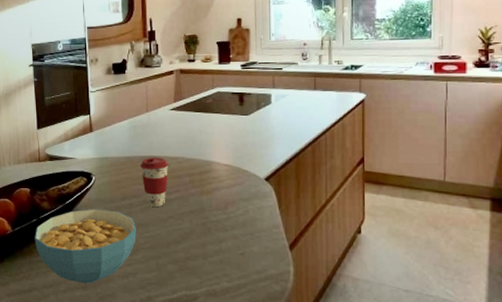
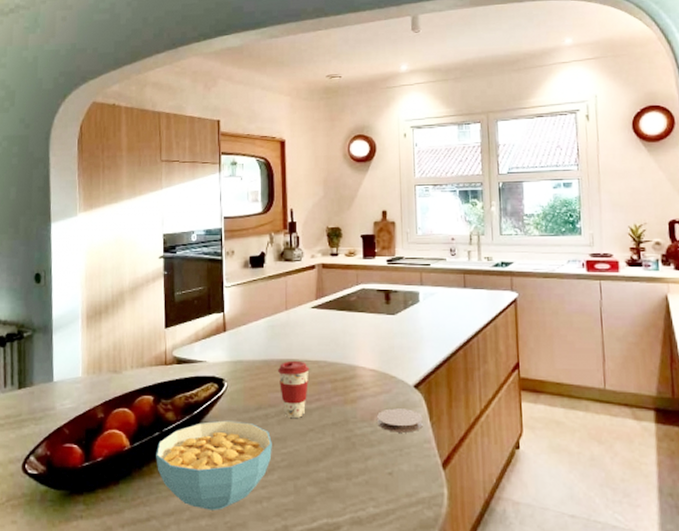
coaster: none [231,198,272,219] -> present [377,408,423,433]

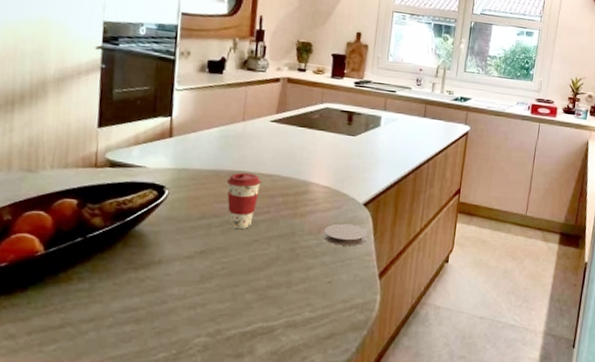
cereal bowl: present [156,420,272,510] -> none [76,228,213,316]

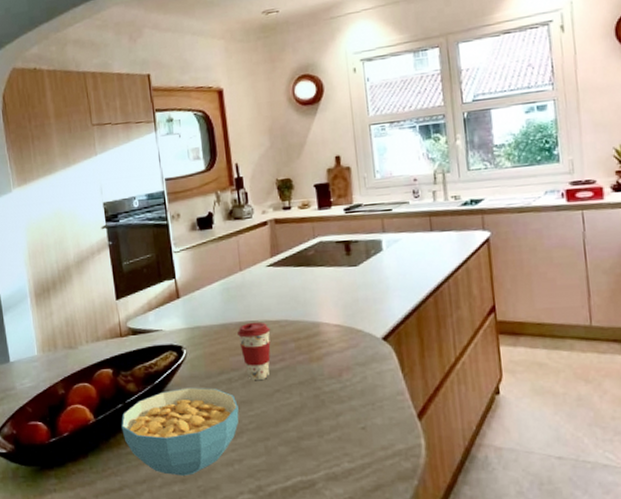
cereal bowl: none [76,228,213,316] -> present [121,387,239,476]
coaster: present [324,223,367,246] -> none [345,362,395,387]

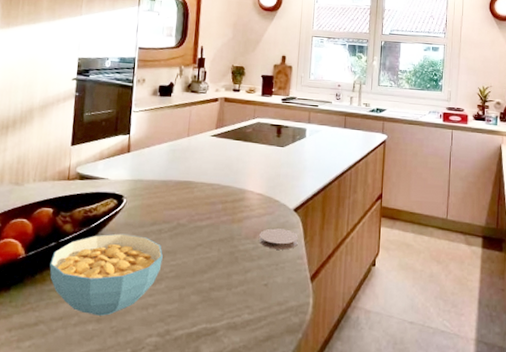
coffee cup: present [237,321,271,380] -> none [175,182,204,234]
coaster: none [345,362,395,387] -> present [259,228,298,250]

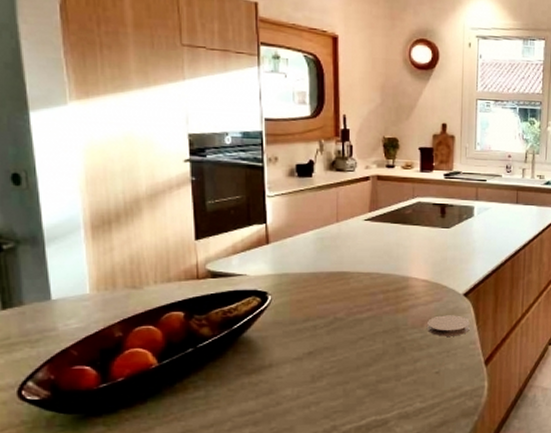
cereal bowl: present [49,233,163,316] -> none [190,333,321,419]

